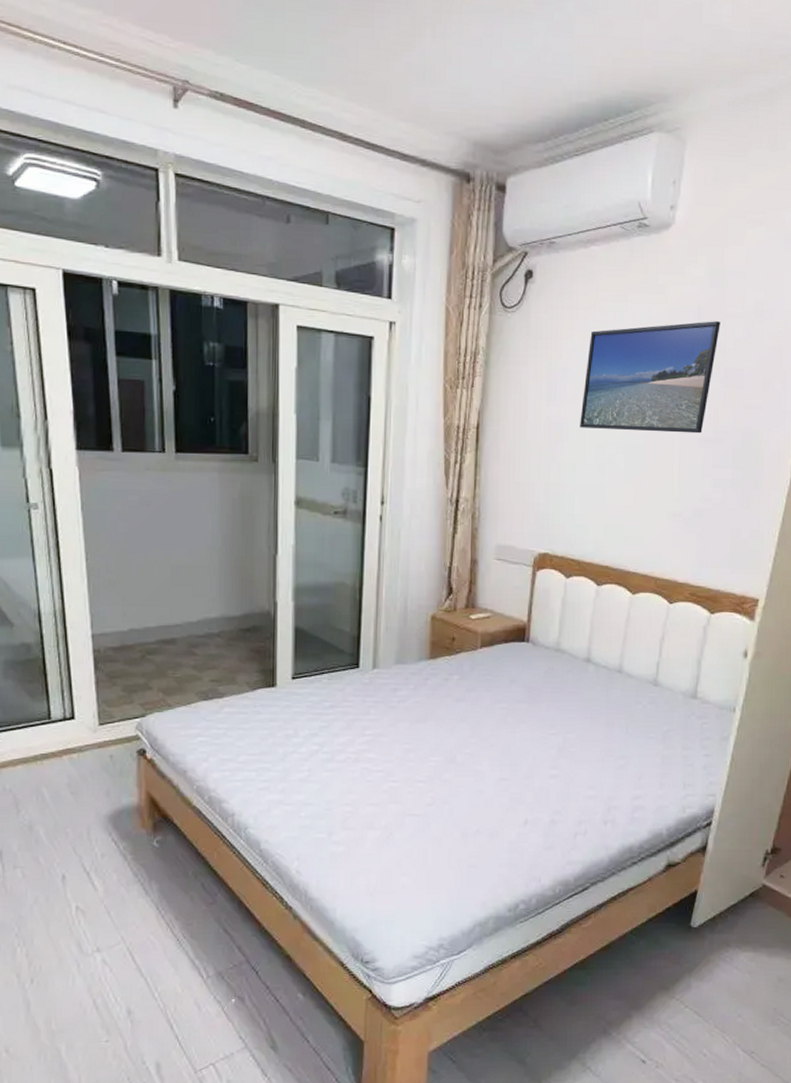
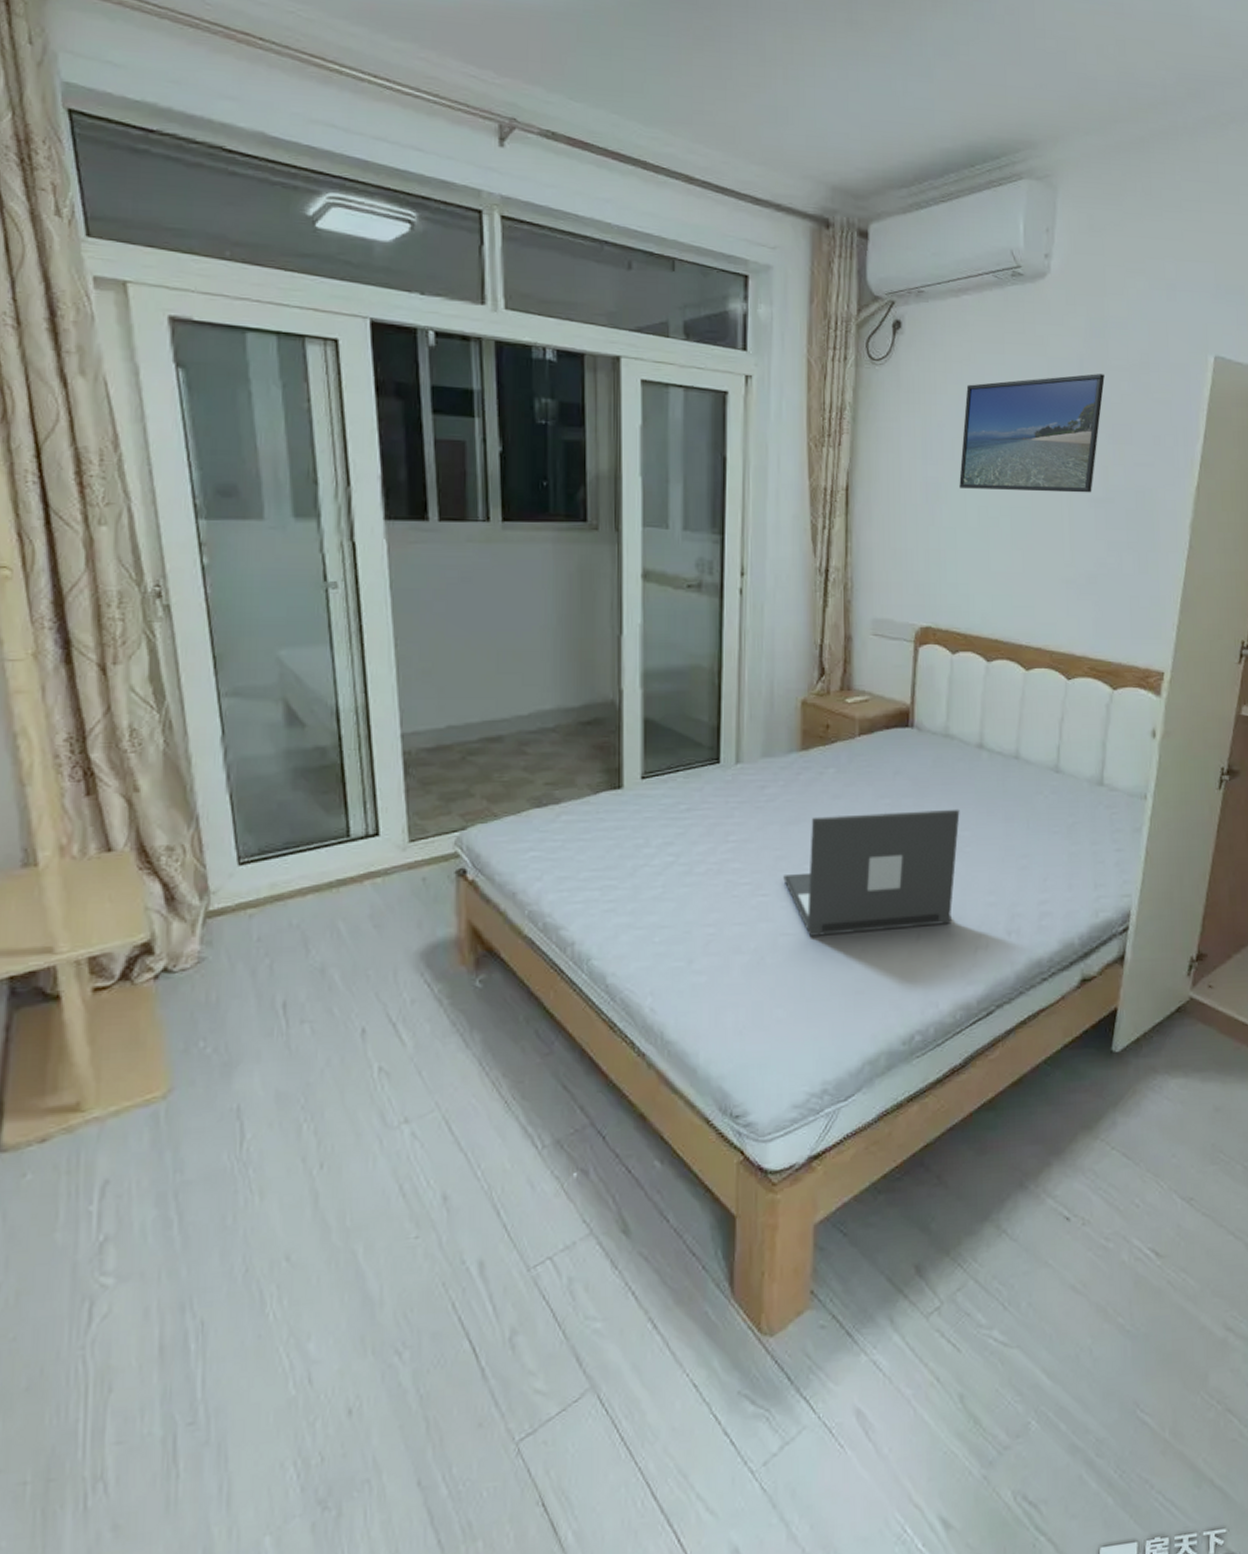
laptop: none [411,714,567,817] -> present [783,809,960,936]

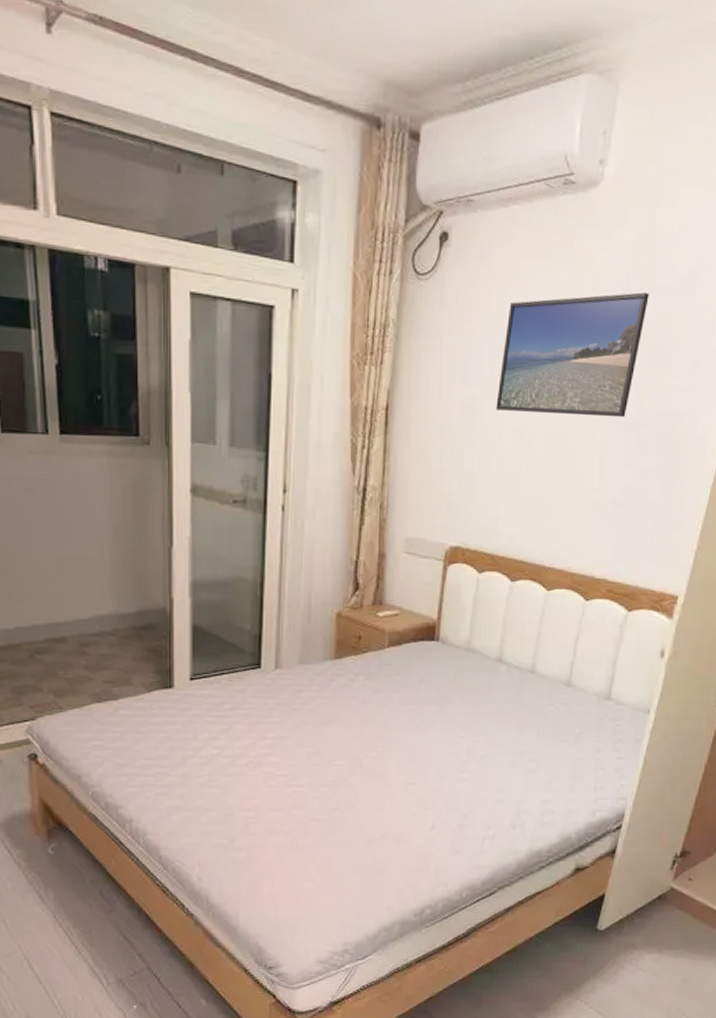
laptop: present [783,809,960,936] -> none [315,716,477,823]

